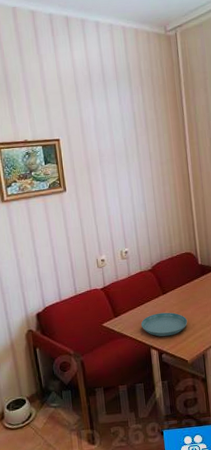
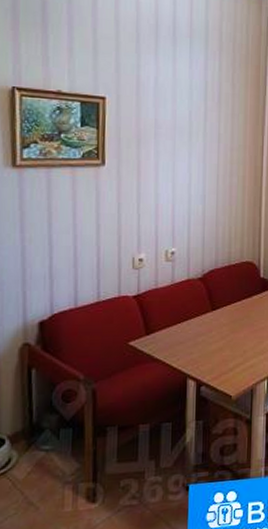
saucer: present [140,312,188,337] -> none [178,333,238,365]

